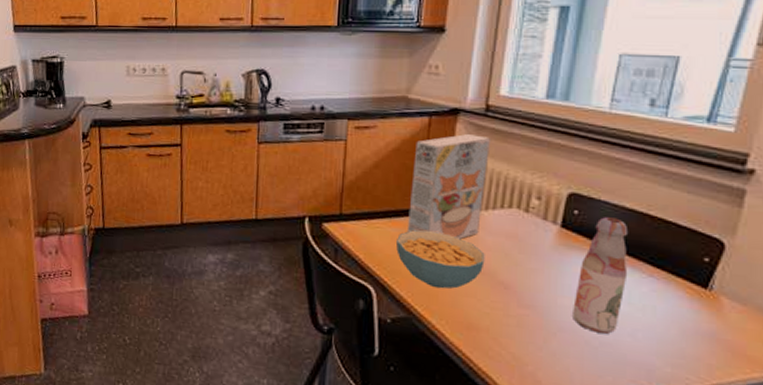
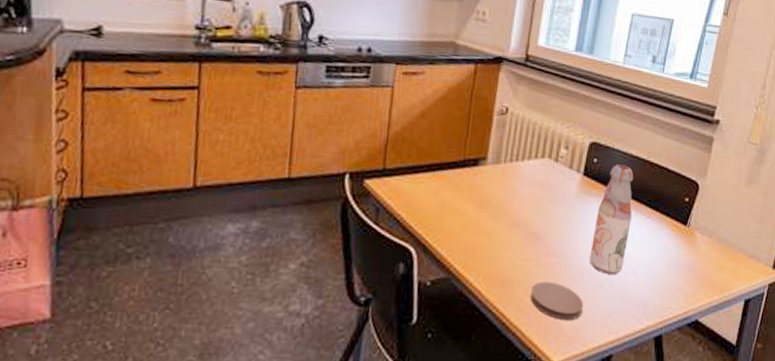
cereal bowl: present [396,230,485,289] -> none [439,183,520,244]
cereal box: present [408,133,491,240] -> none [451,82,529,192]
coaster: none [500,331,567,376] -> present [530,282,584,321]

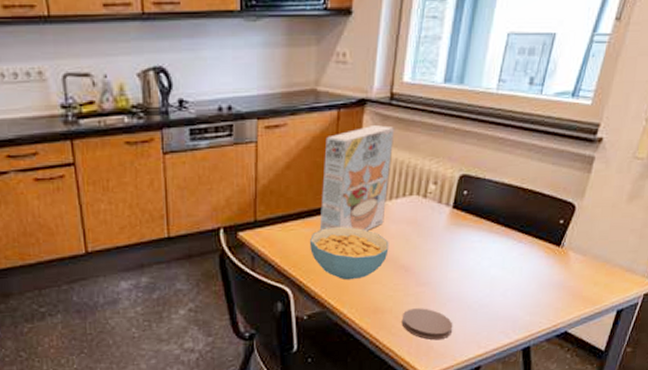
cereal bowl: none [439,183,520,244] -> present [310,226,389,281]
cereal box: none [451,82,529,192] -> present [320,124,395,232]
bottle: present [590,164,634,274] -> none [459,194,506,297]

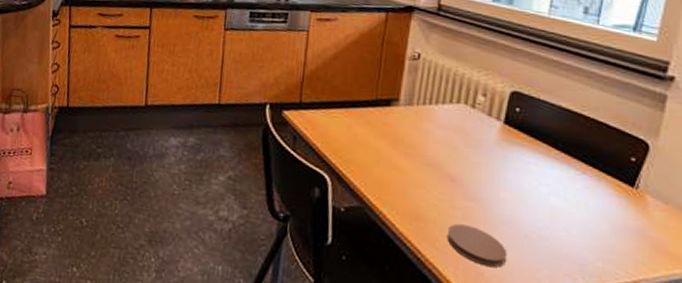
cereal bowl: present [310,226,389,281] -> none [352,121,434,180]
cereal box: present [320,124,395,232] -> none [363,30,443,132]

